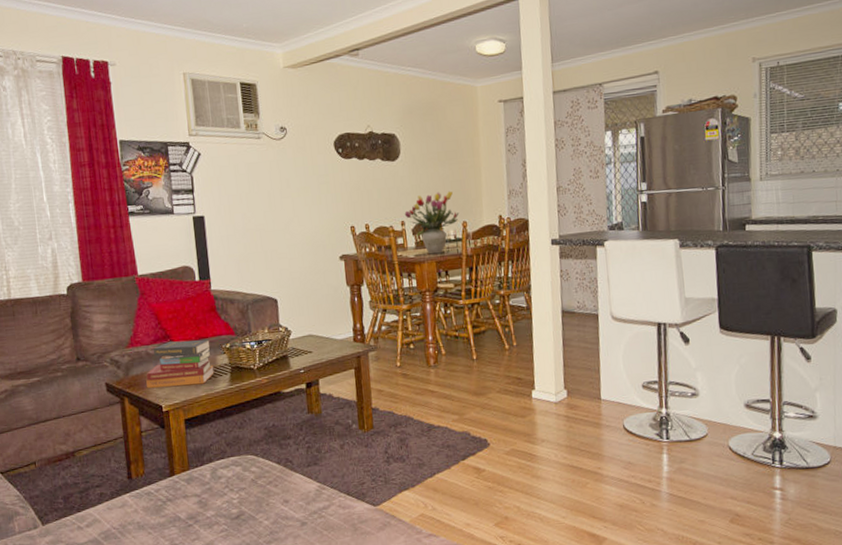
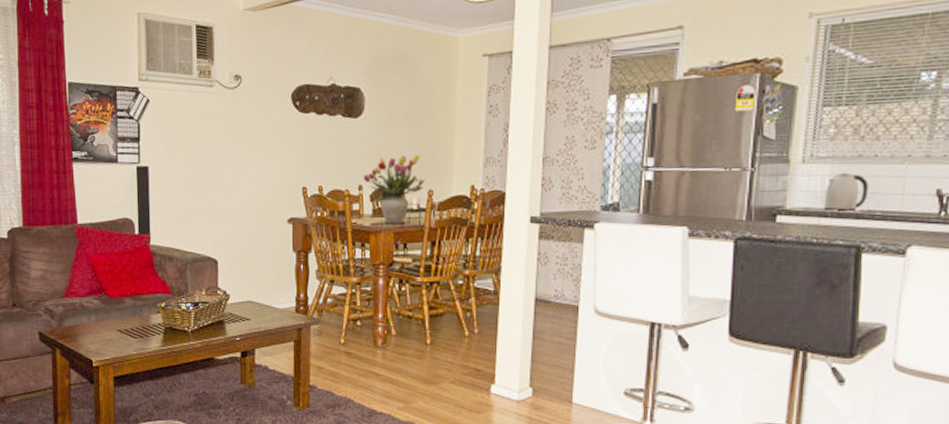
books: present [145,339,215,388] -> none [78,295,147,342]
kettle: none [779,187,812,220] -> present [823,173,869,213]

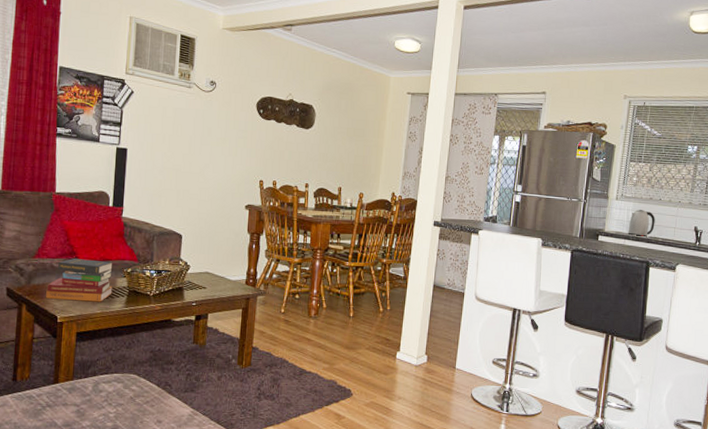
books: none [78,295,147,342] -> present [46,258,113,302]
flower arrangement: present [363,154,426,224] -> none [309,163,358,218]

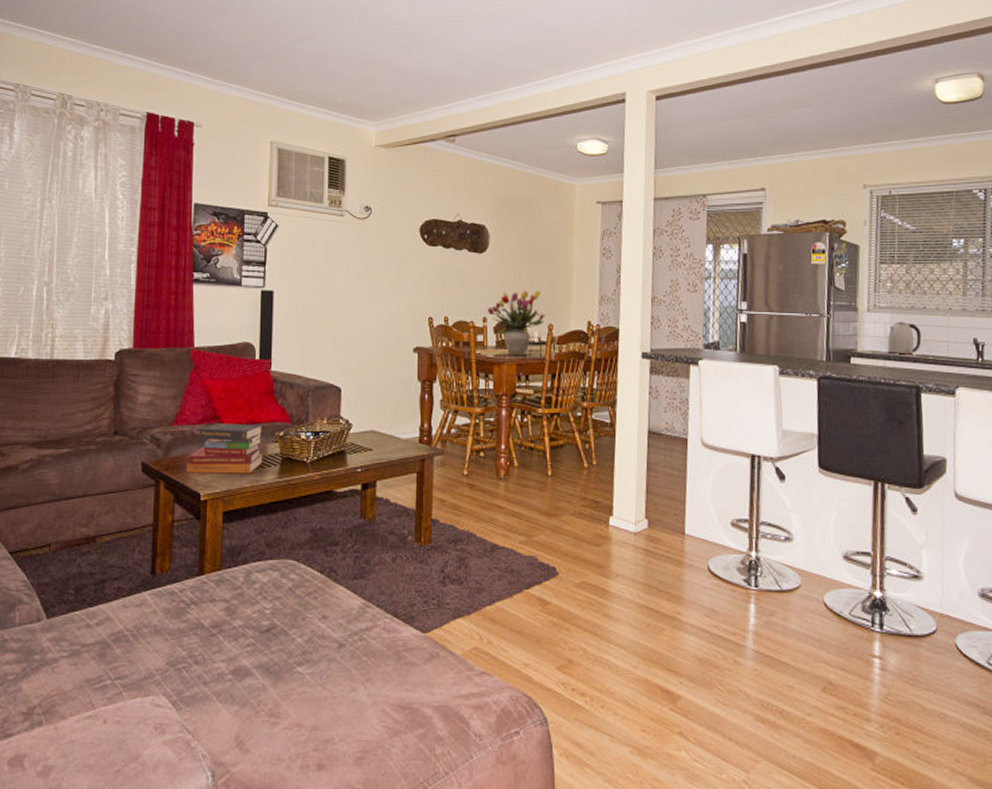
flower arrangement: none [309,163,358,218] -> present [487,290,546,356]

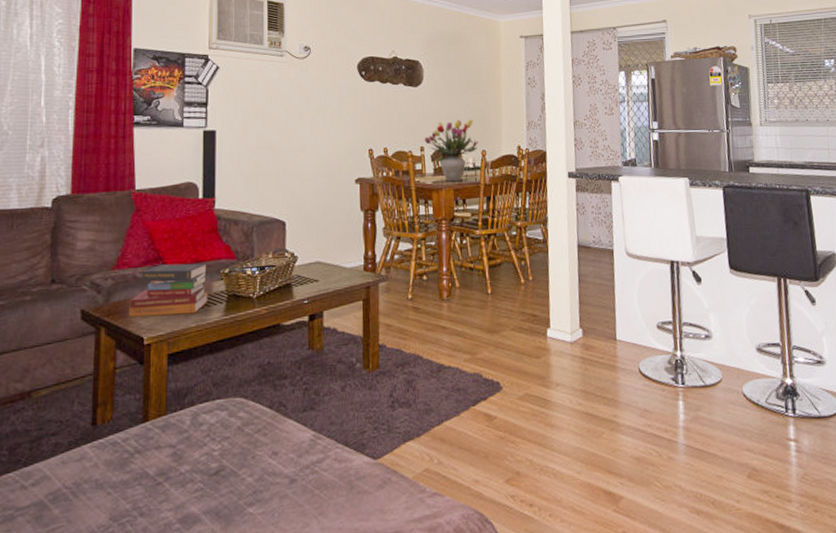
kettle: present [887,322,922,356] -> none [779,133,807,164]

